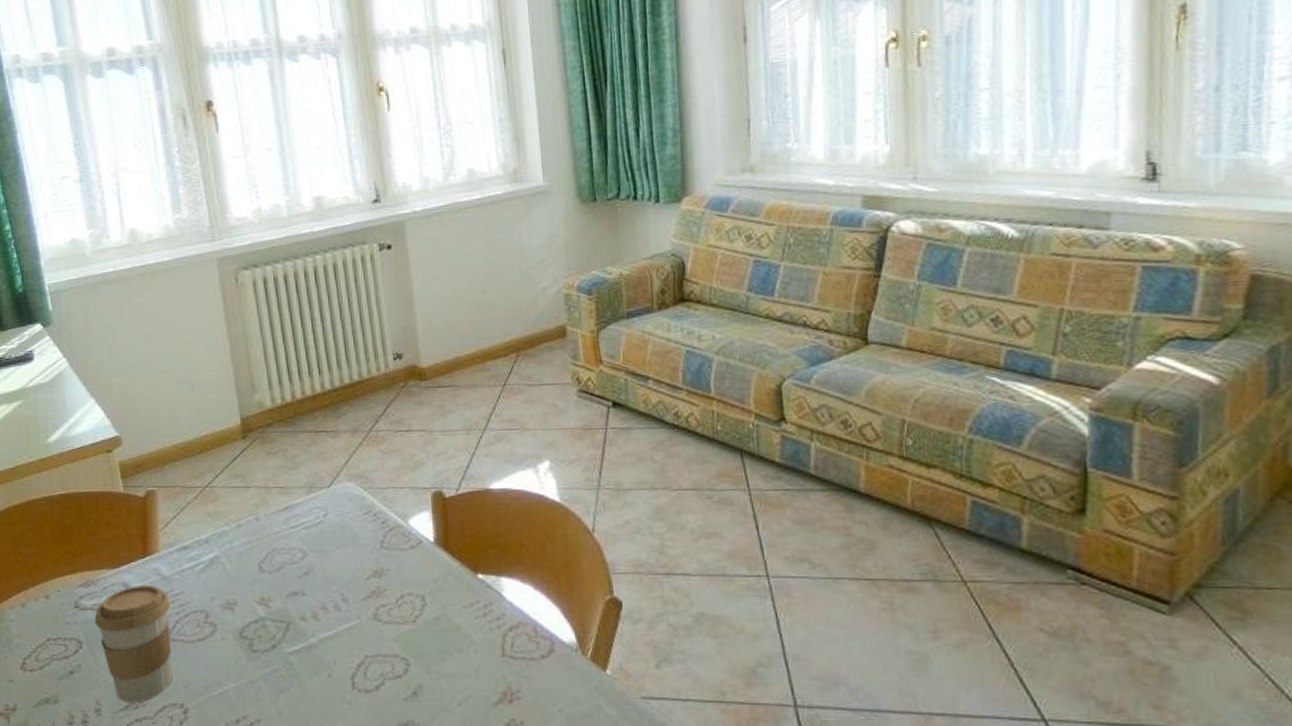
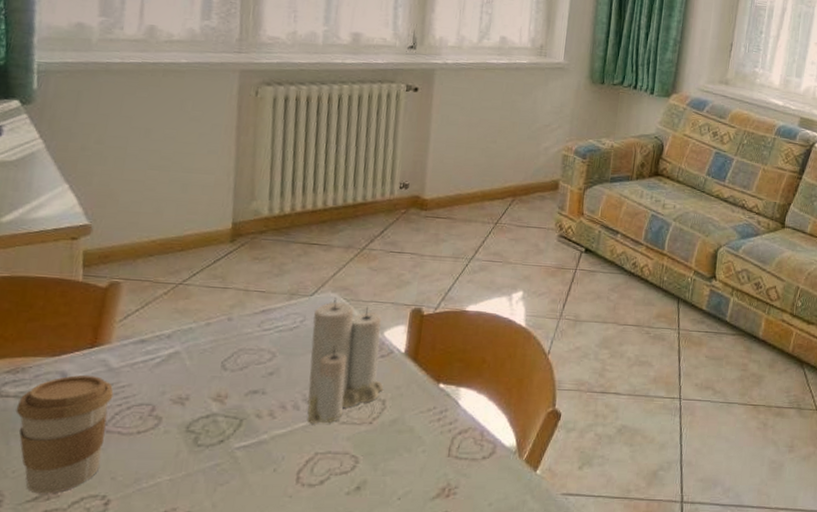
candle: none [335,487,419,624] -> present [307,298,383,424]

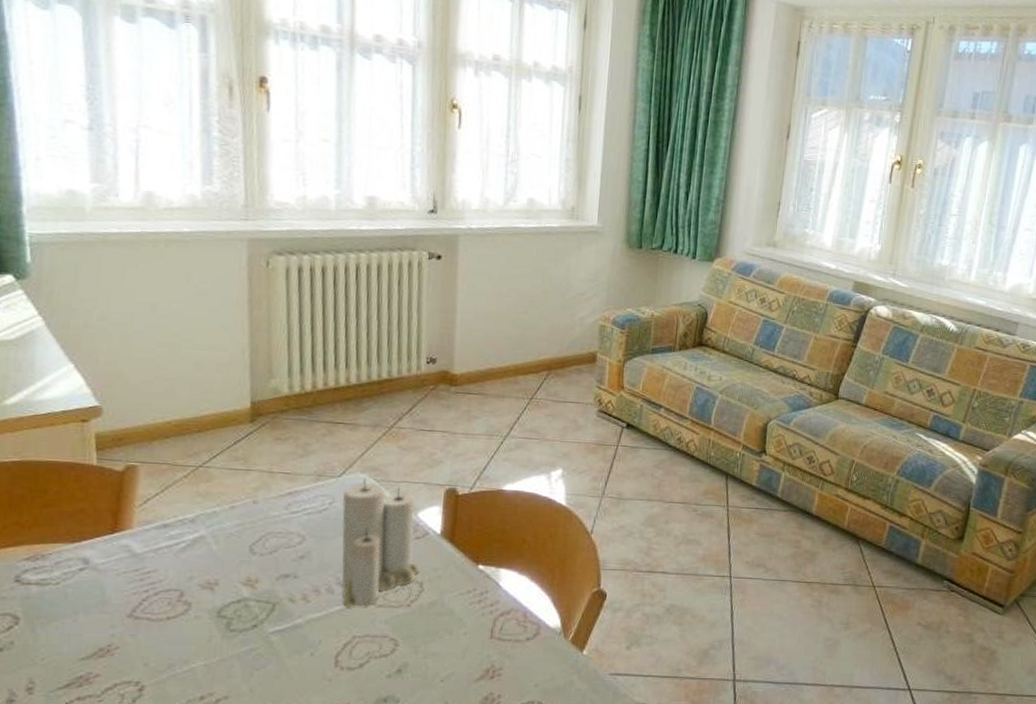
coffee cup: present [16,375,114,494] -> none [39,562,139,681]

